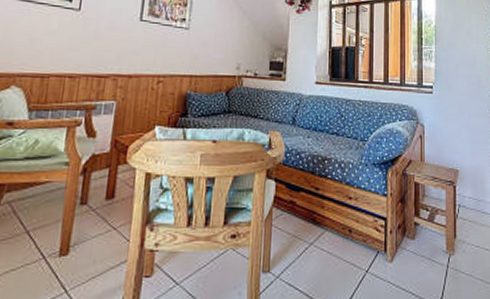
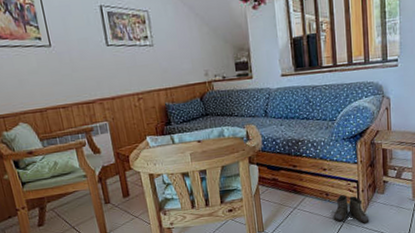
boots: none [354,234,397,278] -> present [332,195,370,224]

